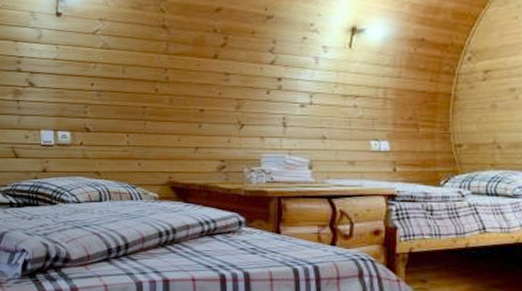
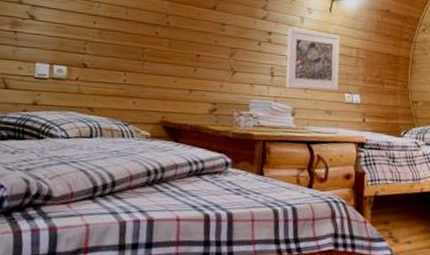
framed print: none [300,72,364,139] -> present [285,29,340,91]

